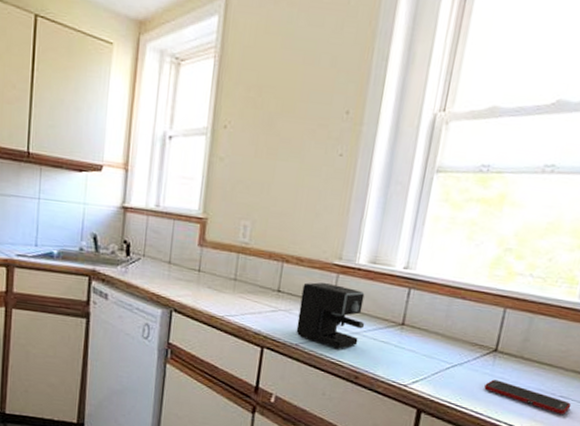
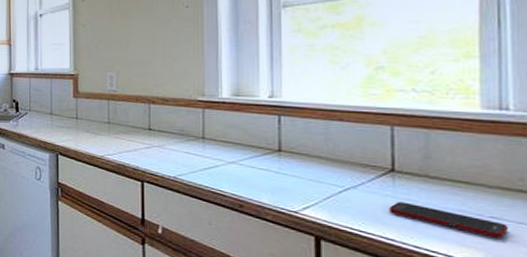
coffee maker: present [296,282,365,349] -> none [172,118,240,179]

